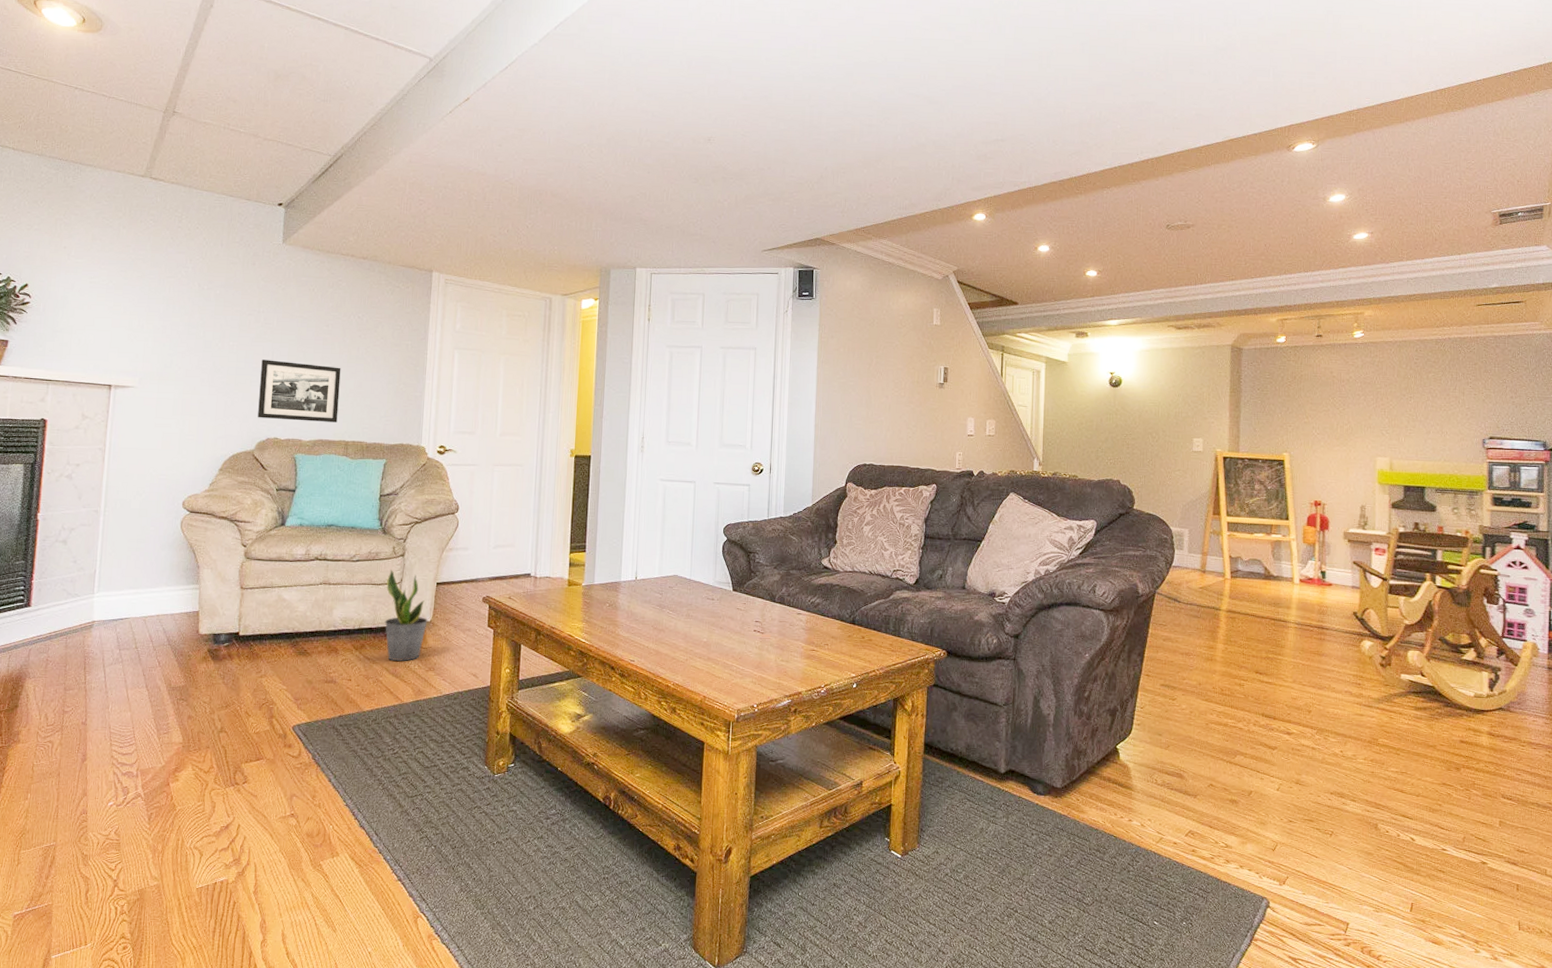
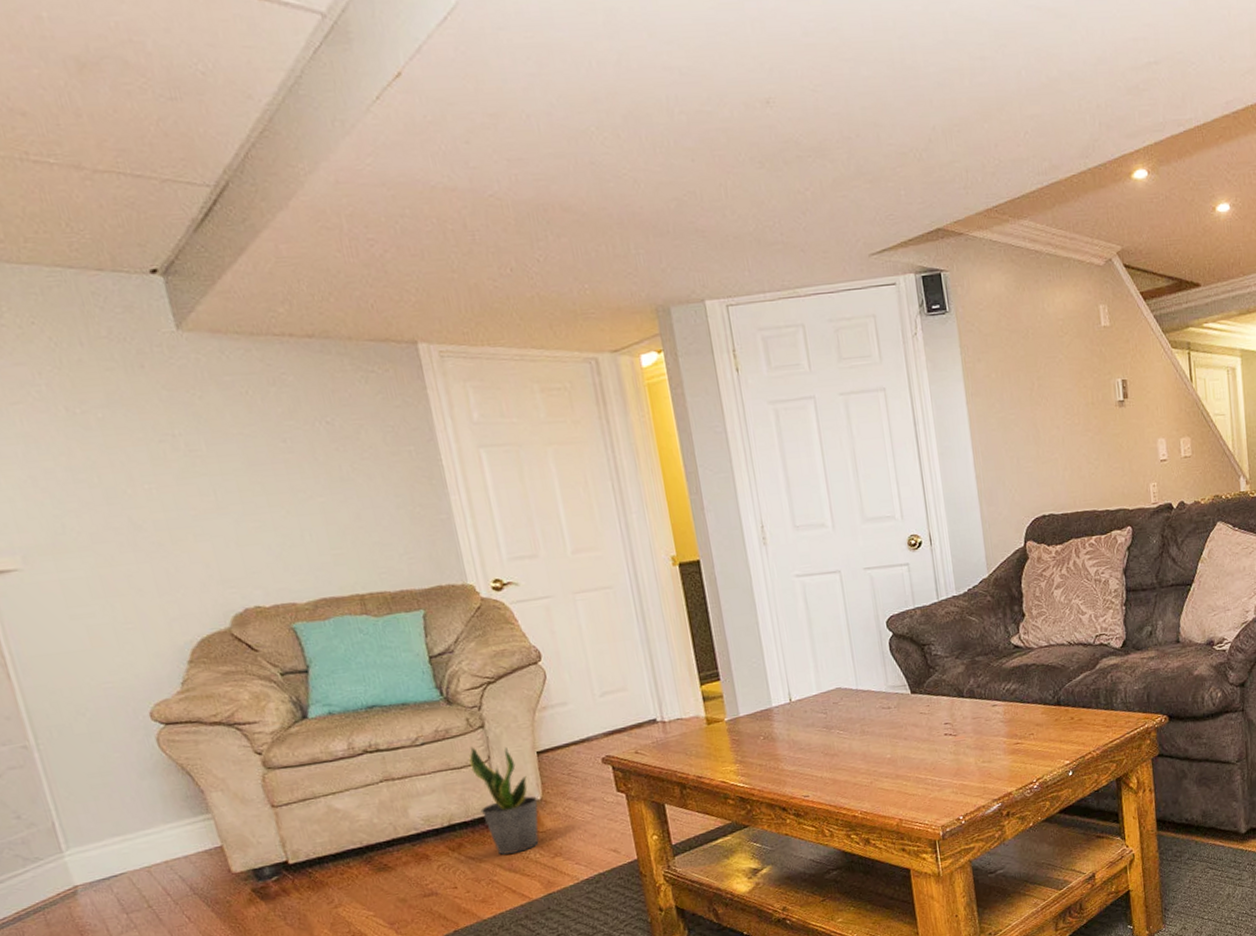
picture frame: present [258,359,341,423] -> none [201,496,340,584]

